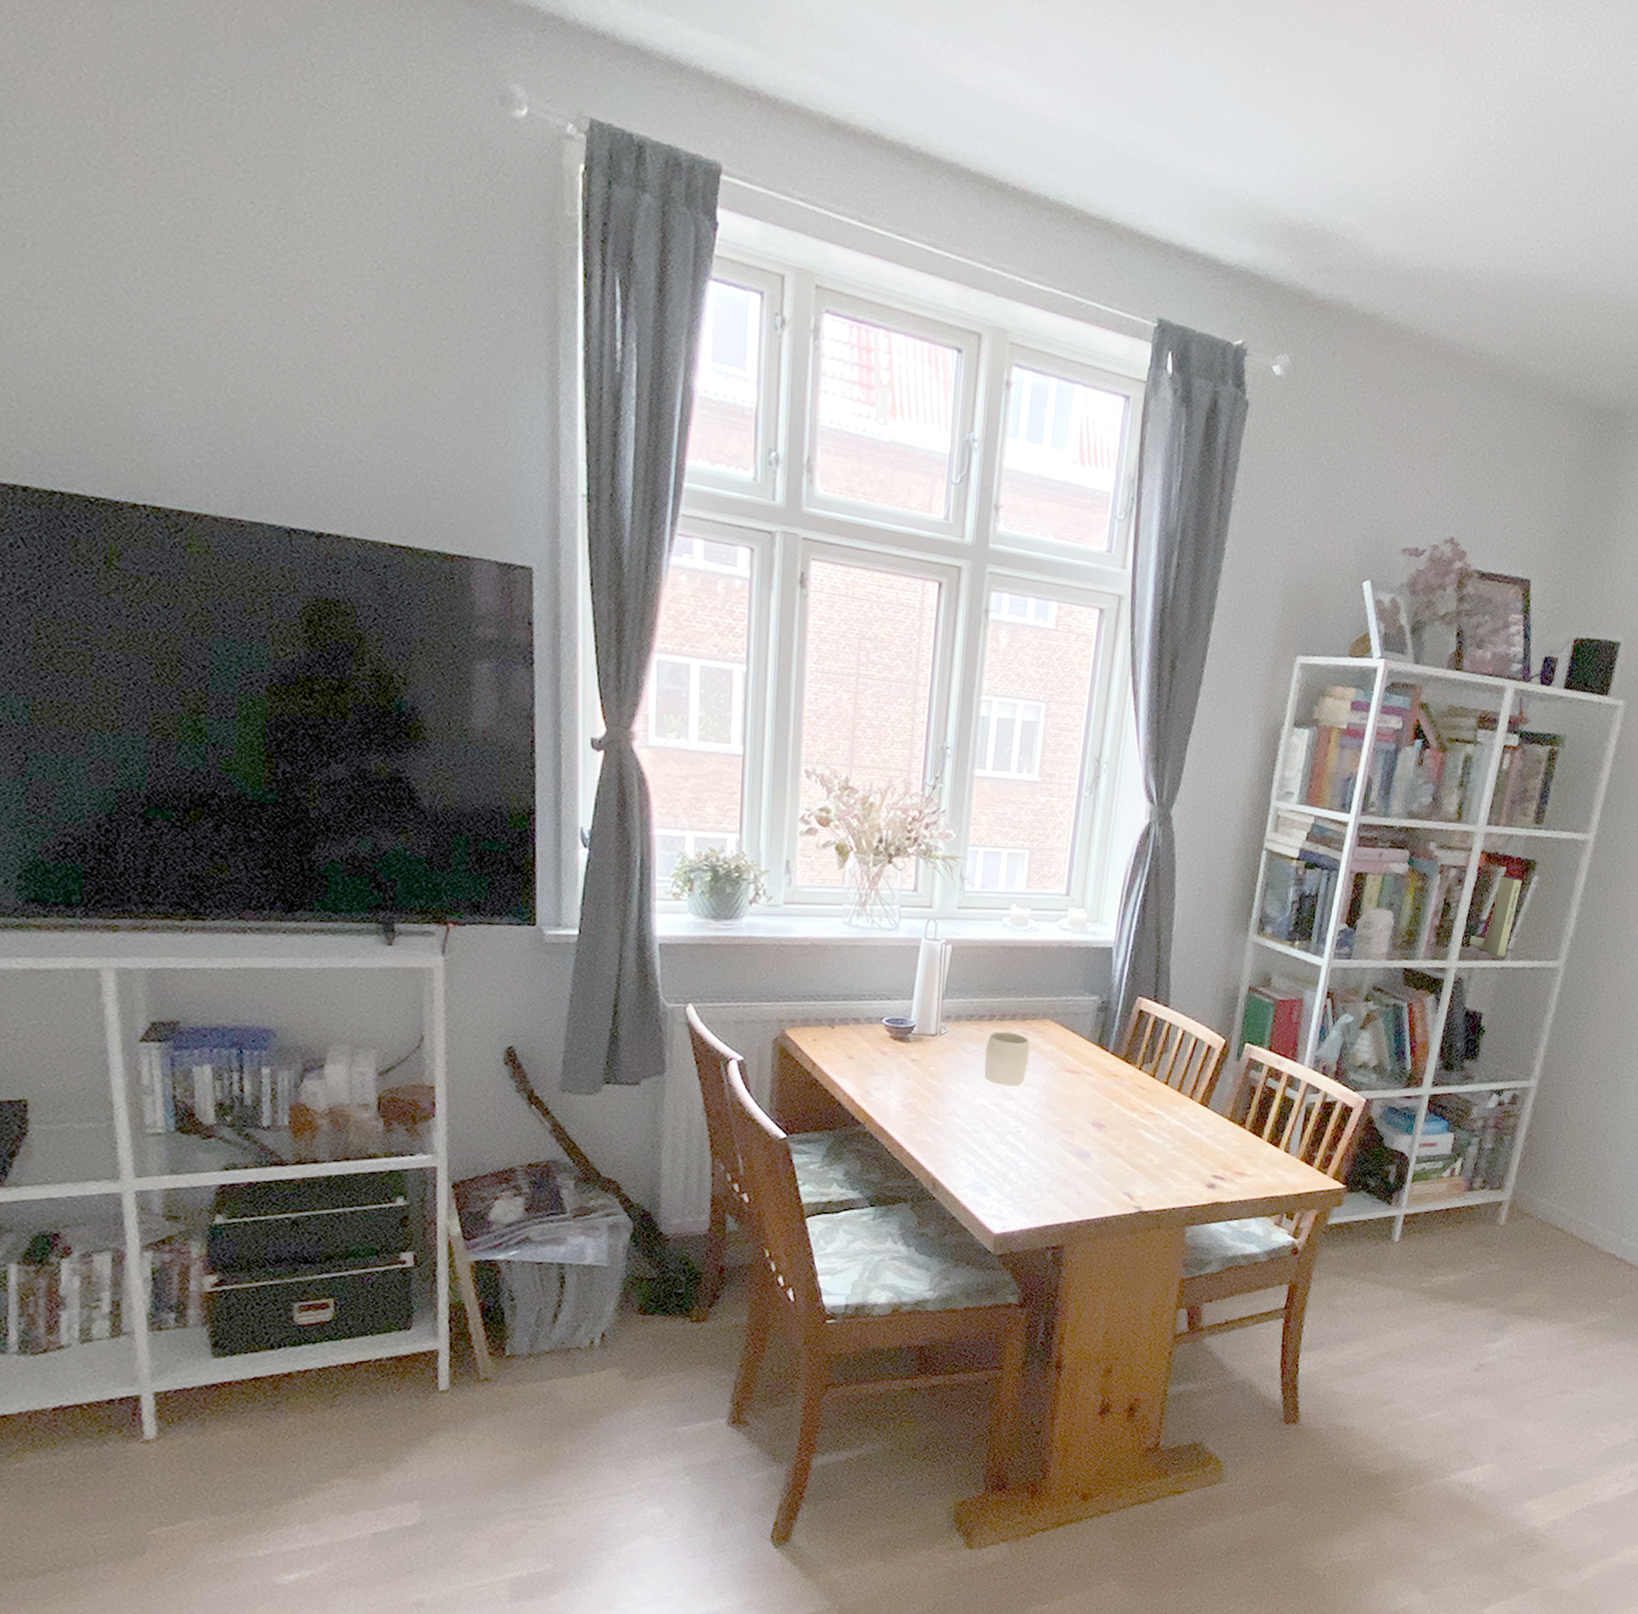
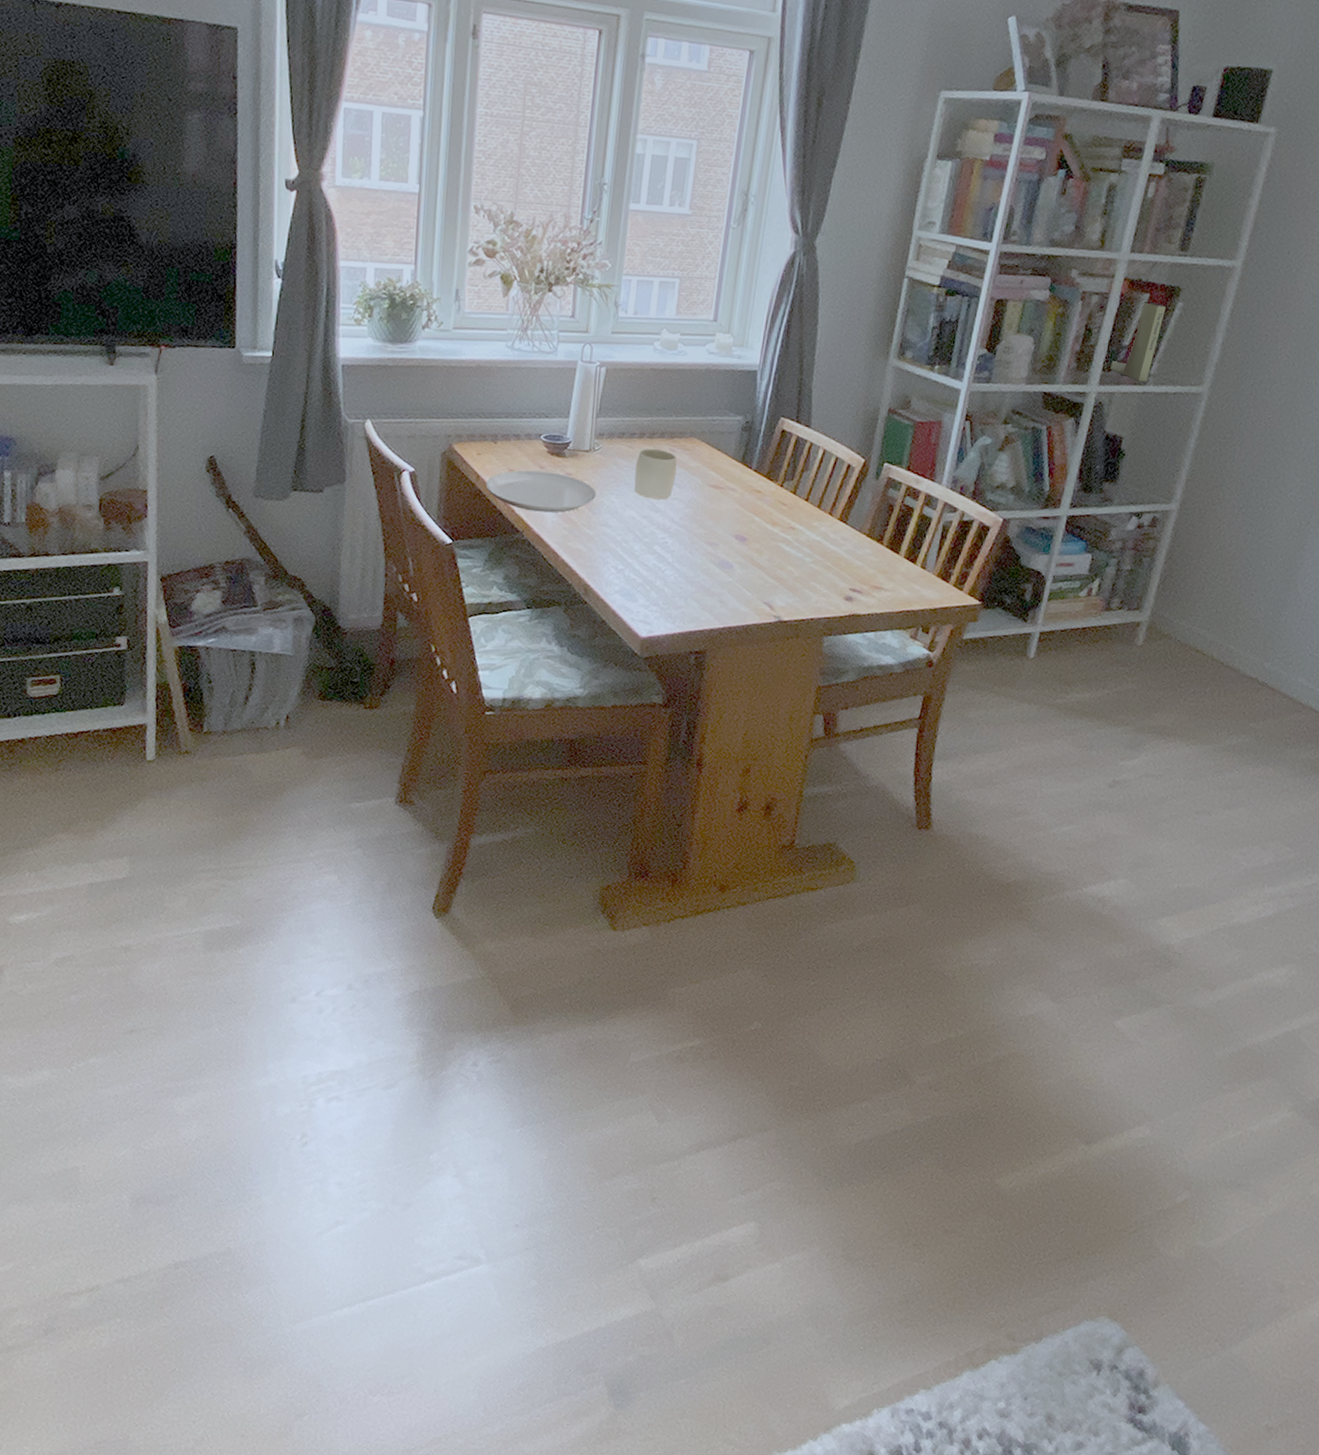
plate: none [822,1056,944,1102] -> present [486,470,597,513]

